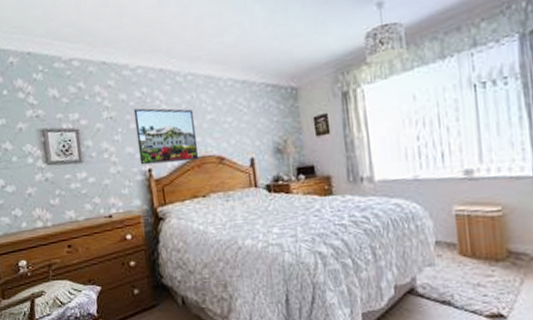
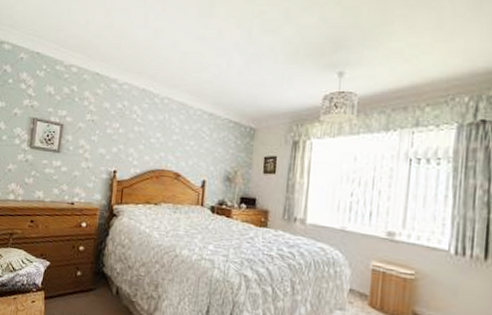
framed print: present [133,108,198,165] -> none [108,117,163,172]

